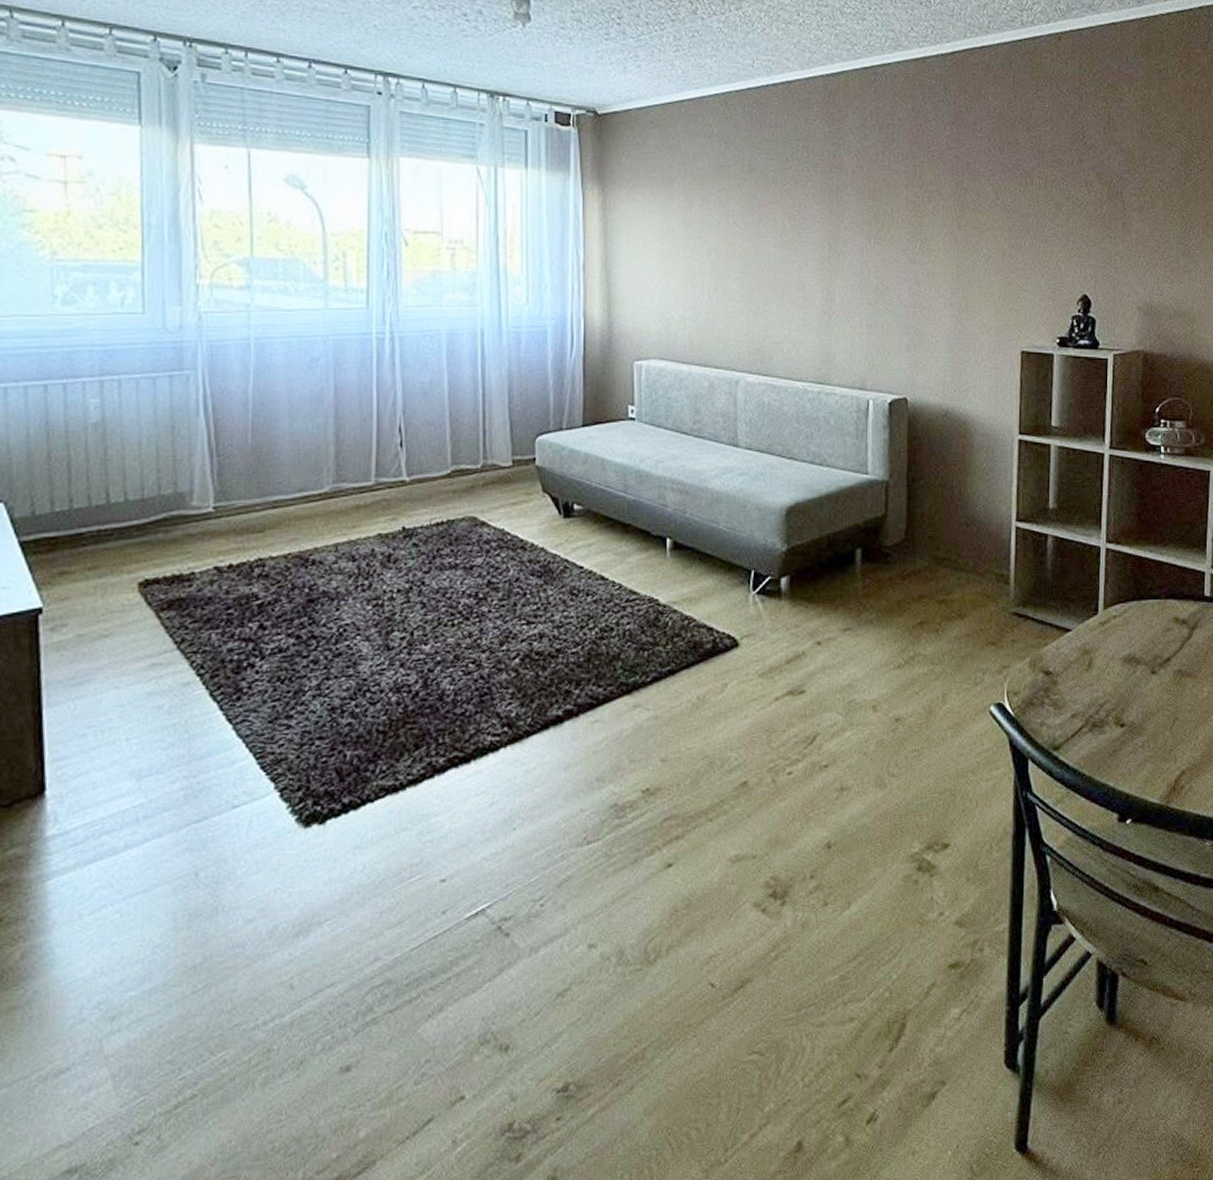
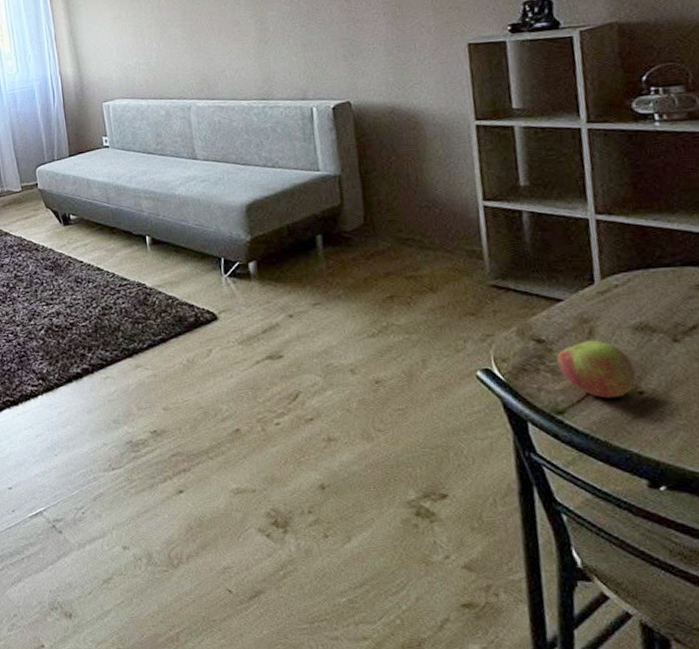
apple: none [1060,672,1120,732] -> present [556,340,636,399]

